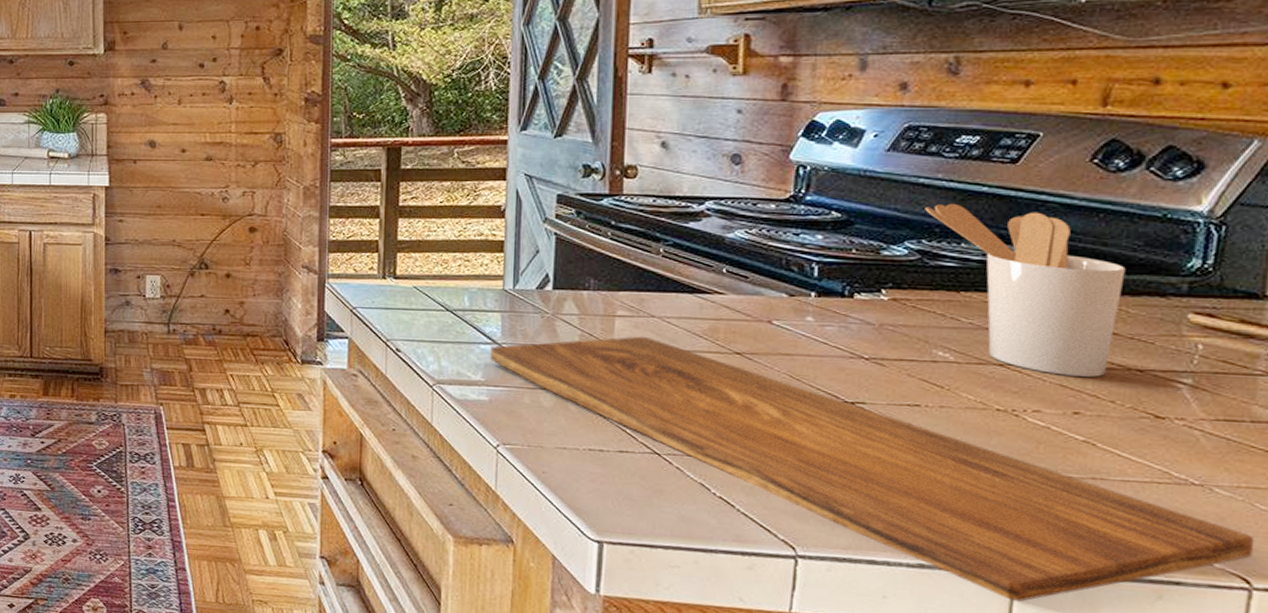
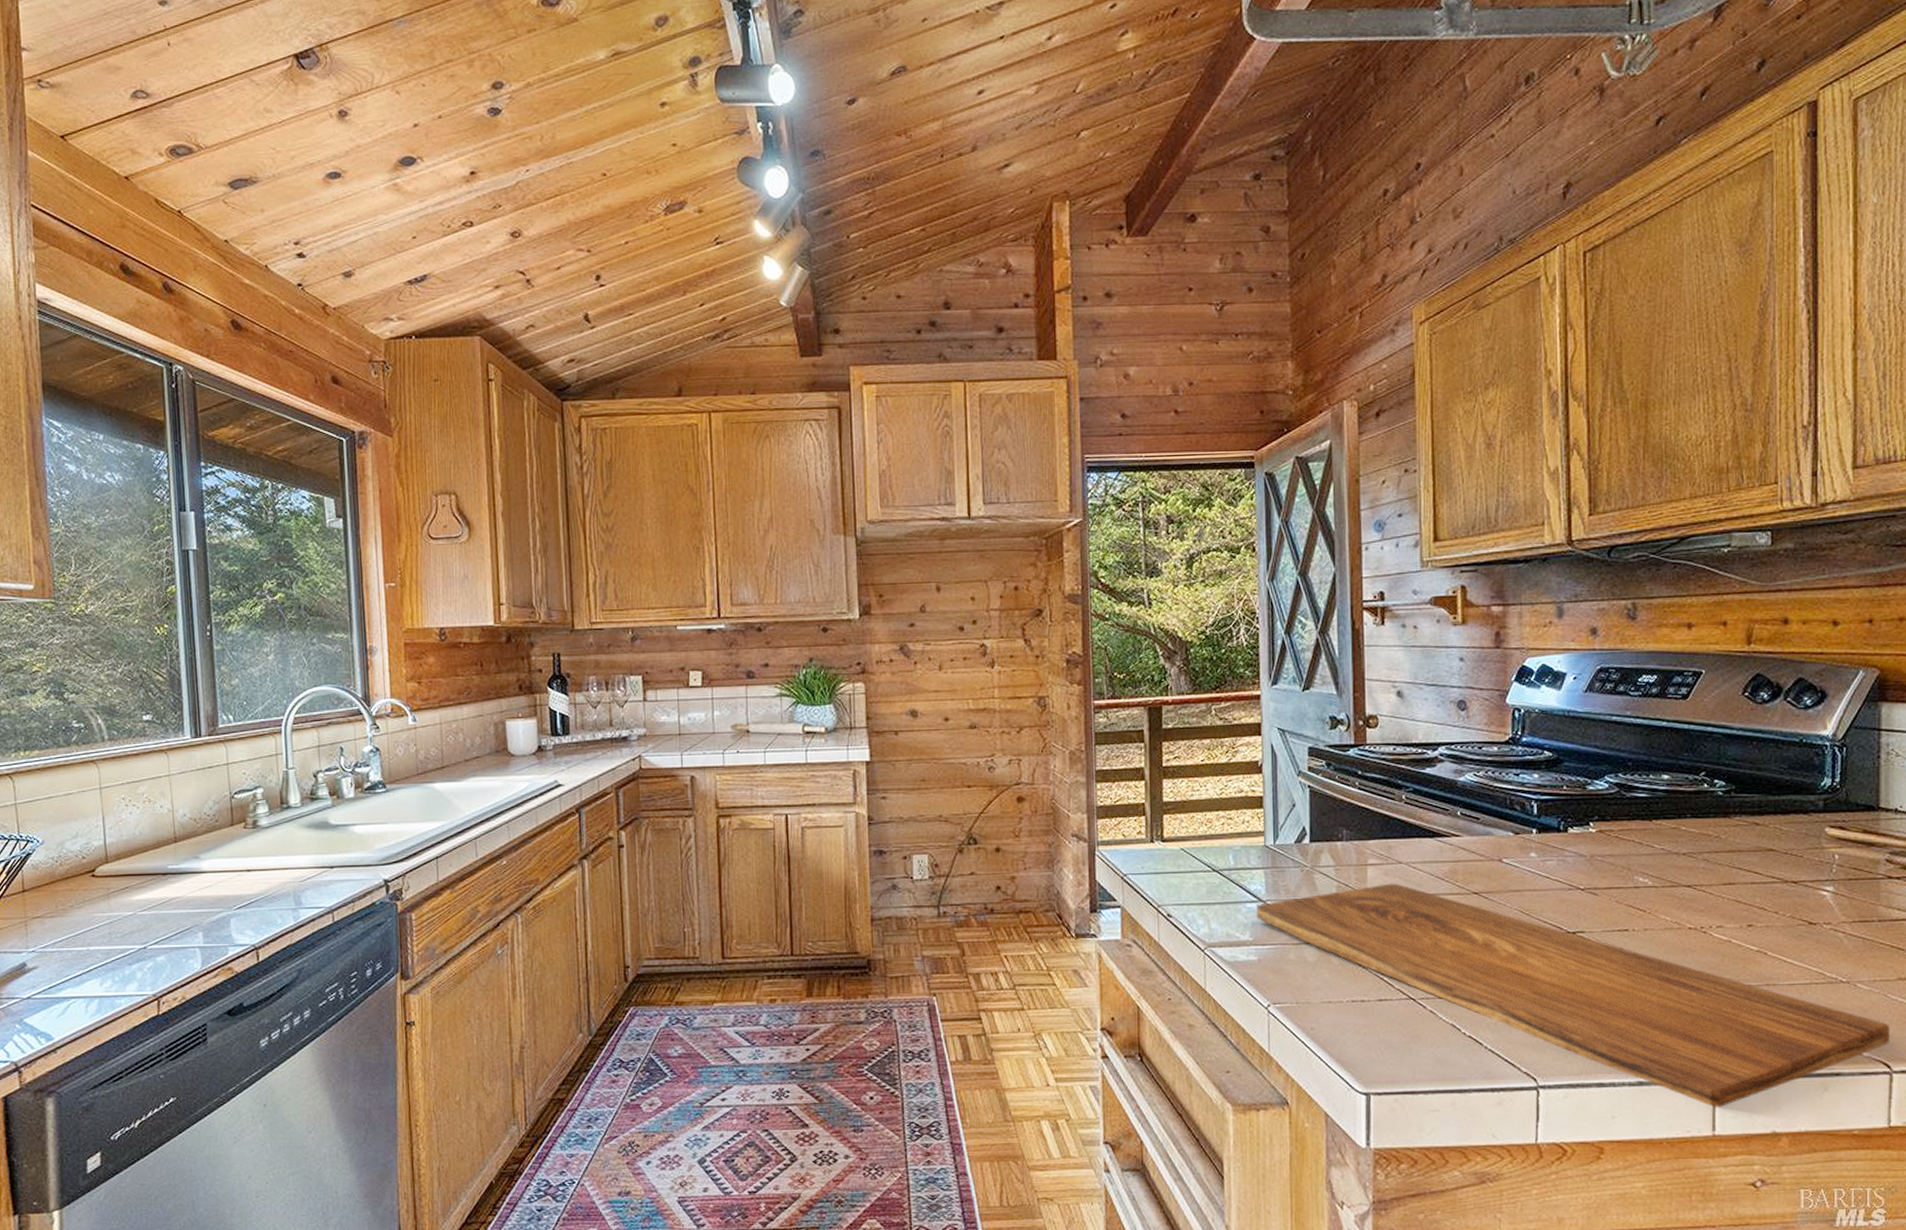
utensil holder: present [925,203,1126,377] -> none [1619,738,1776,892]

